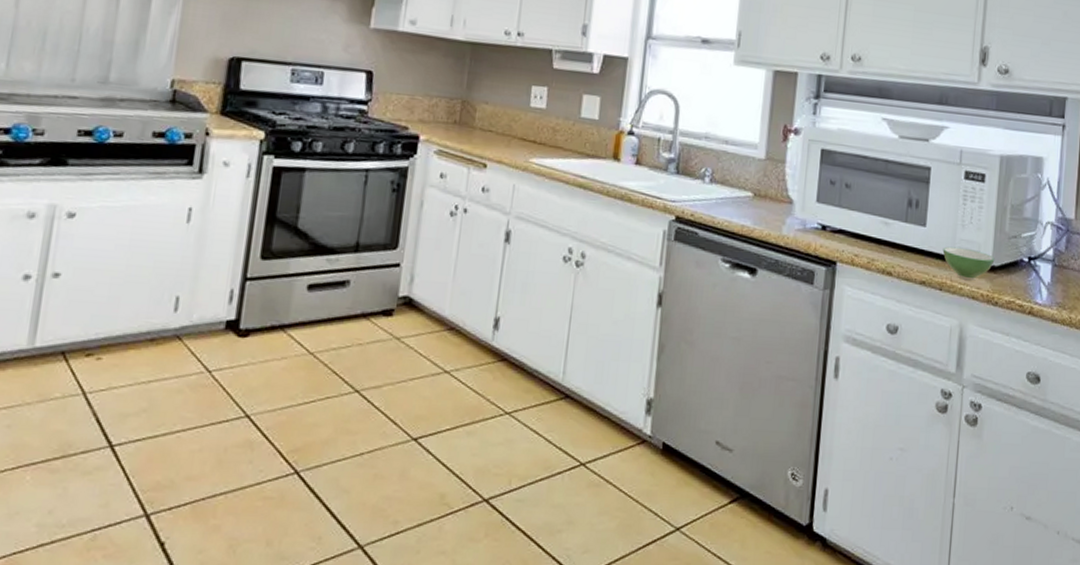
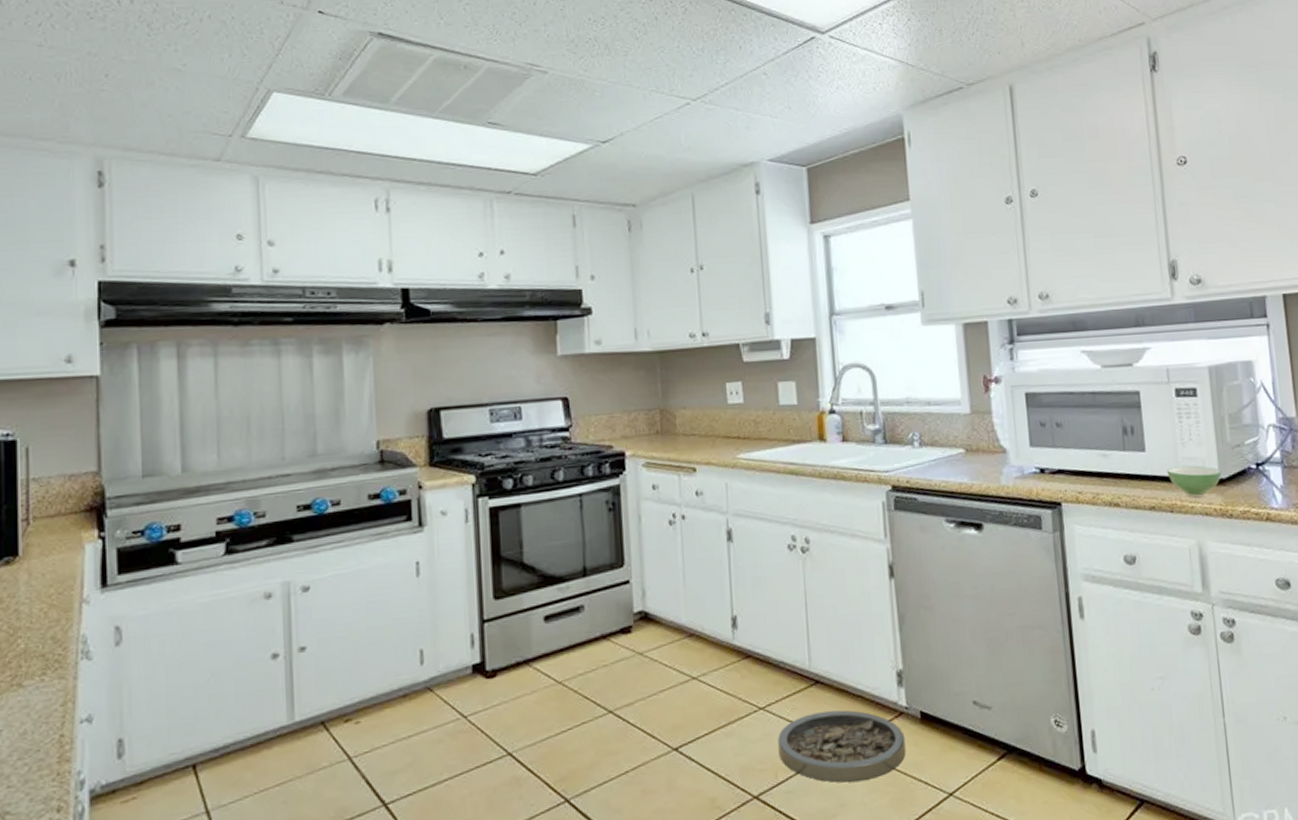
pet bowl: none [516,426,644,501] -> present [778,710,906,783]

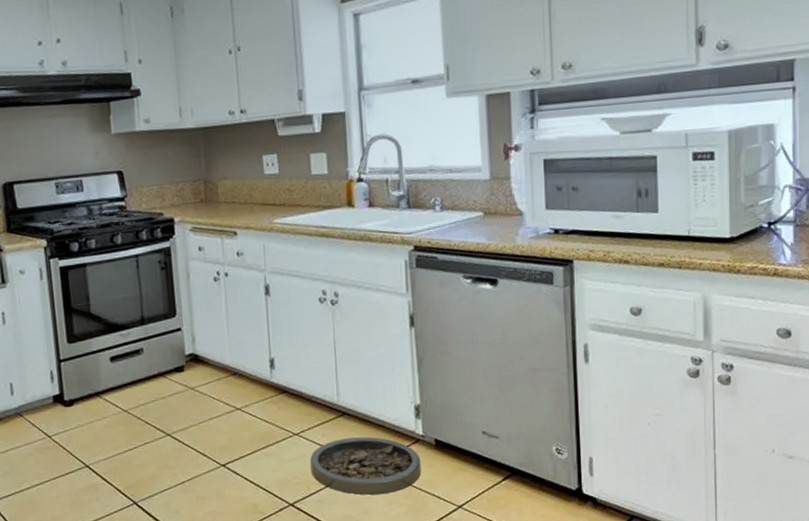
bowl: present [1166,466,1222,499] -> none [678,225,733,256]

